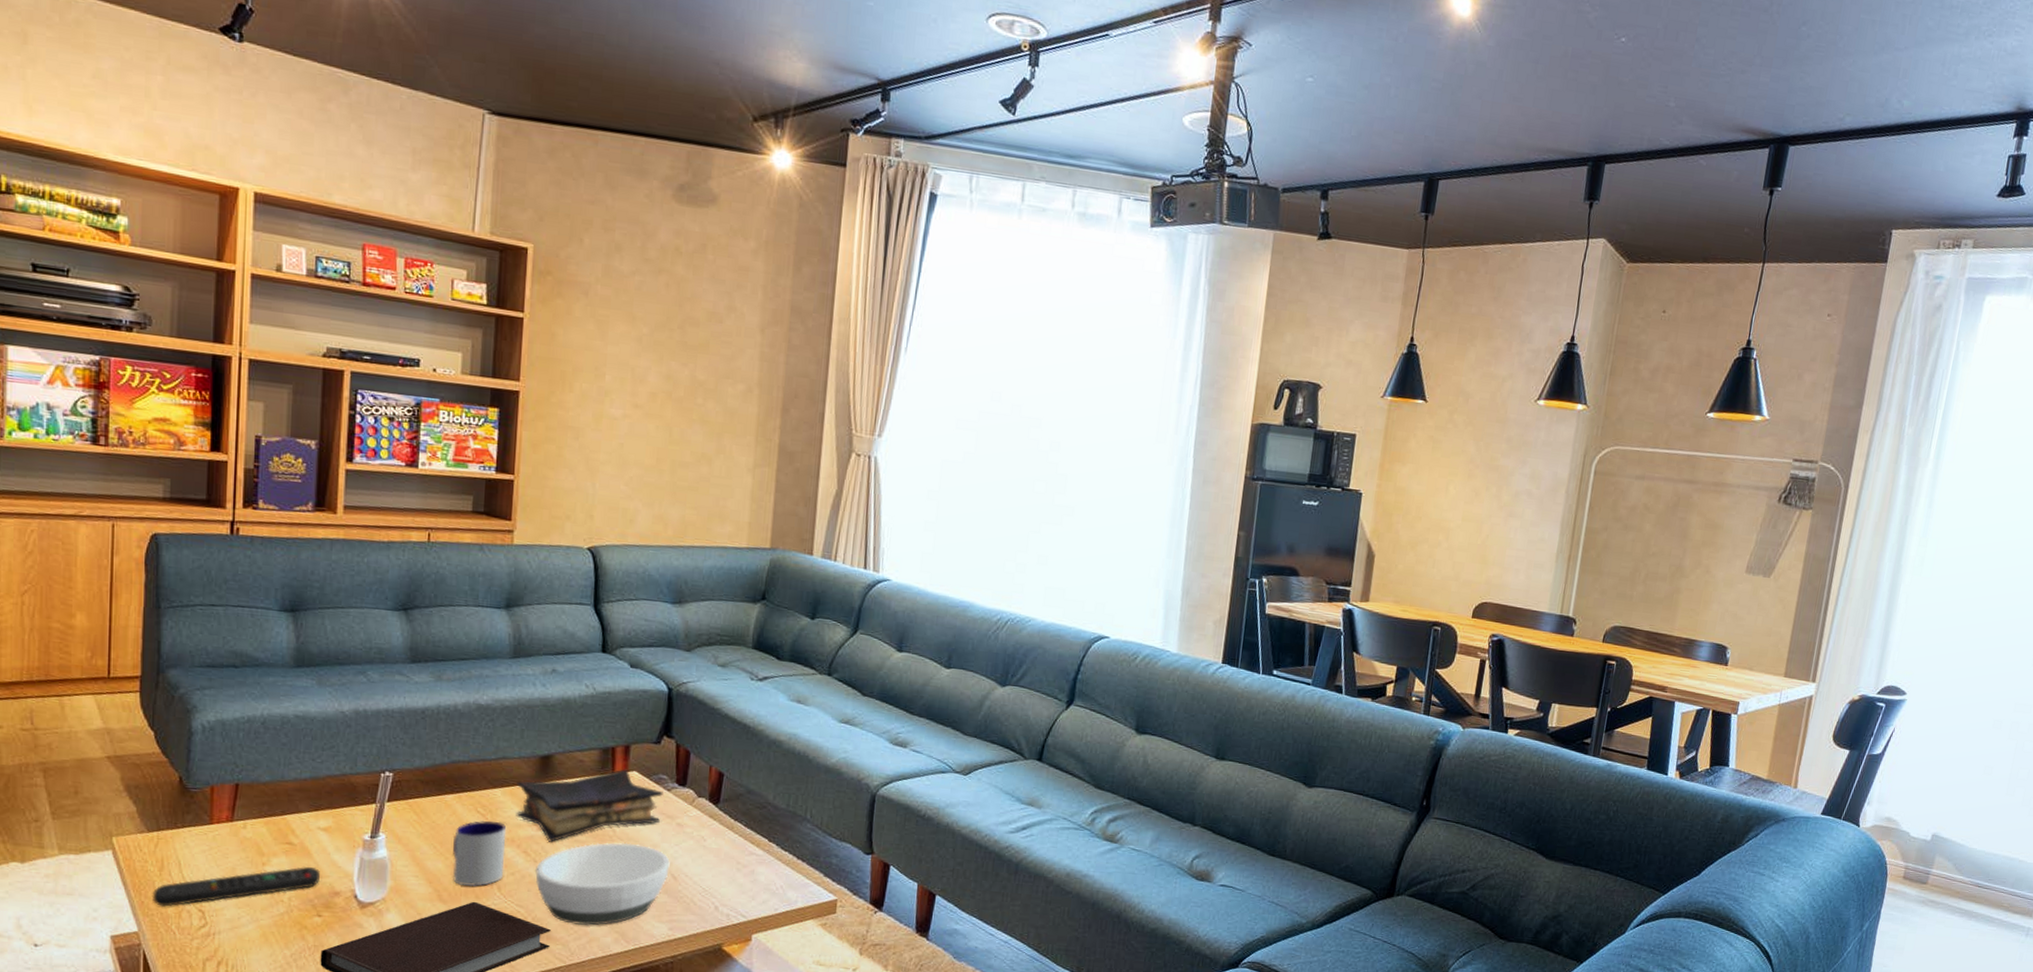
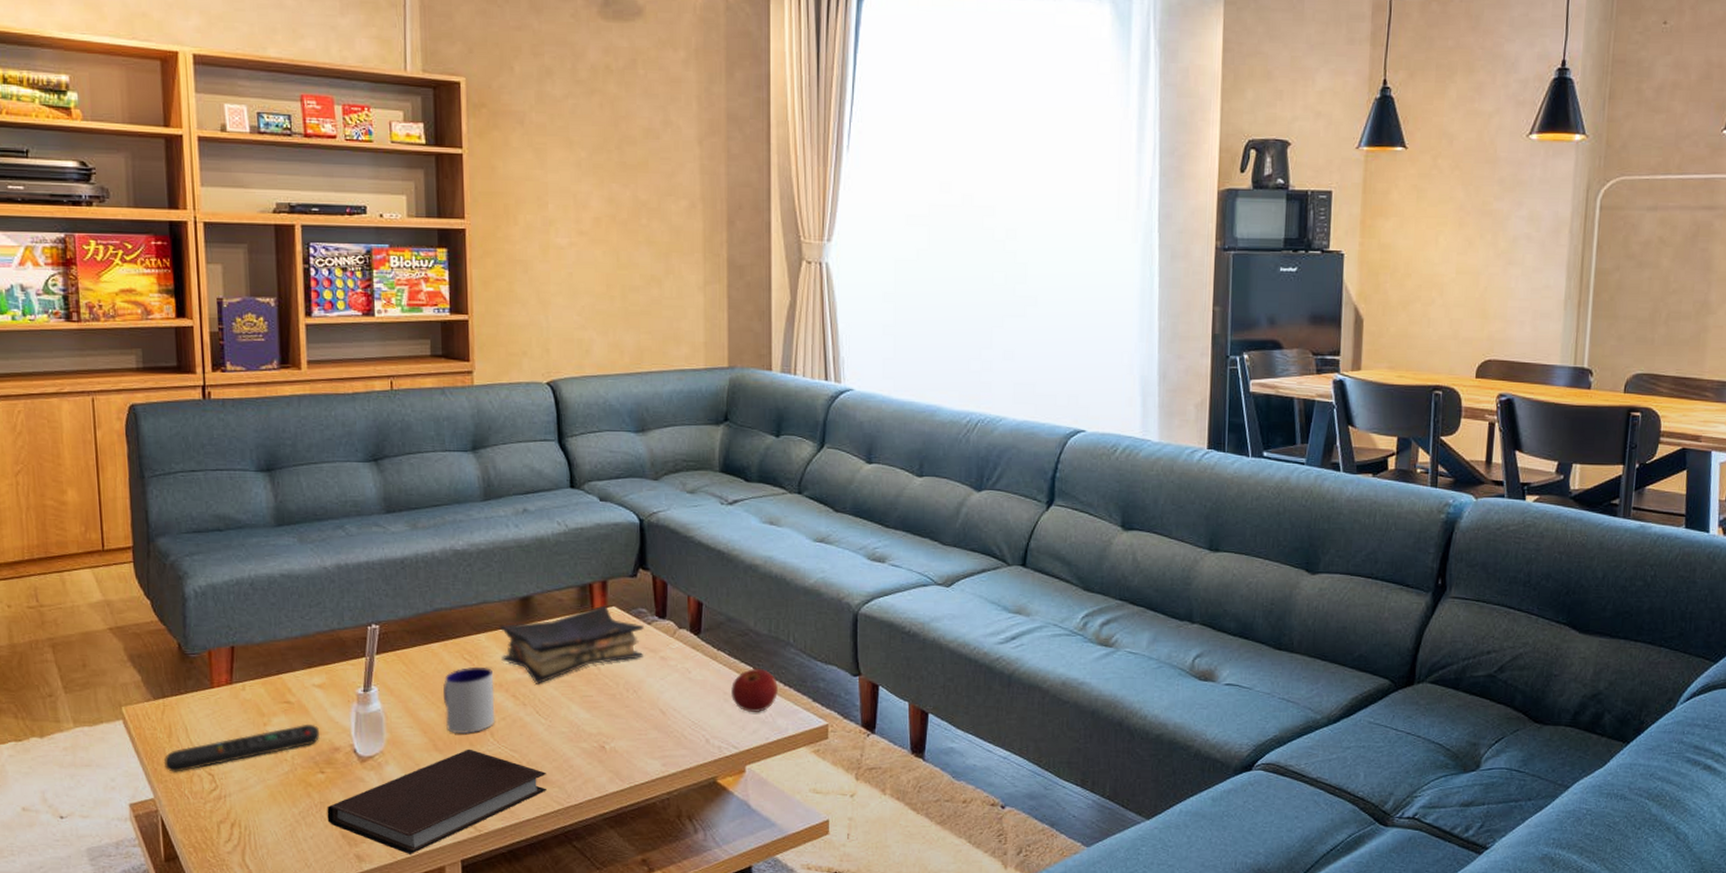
bowl: present [535,842,670,925] -> none [526,680,657,766]
apple: none [744,840,791,883] -> present [731,668,778,712]

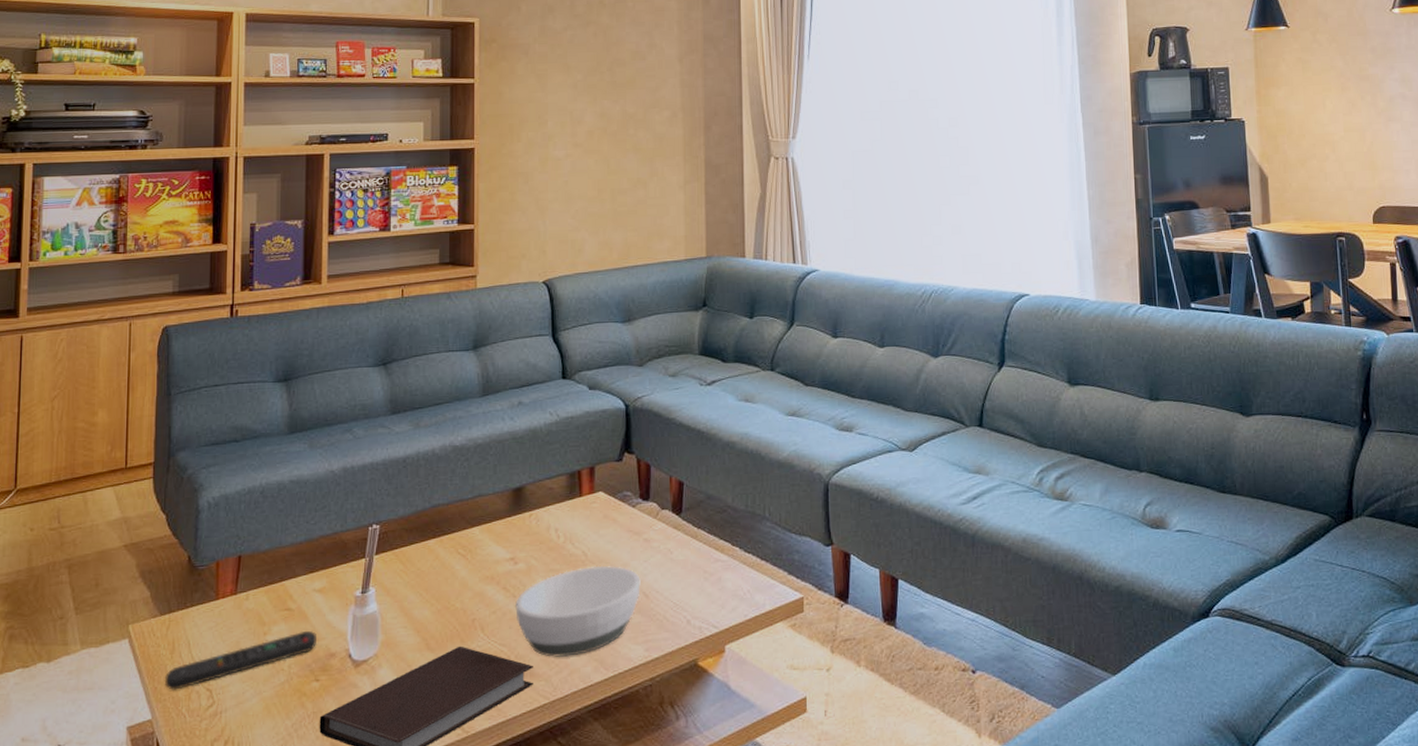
mug: present [443,667,495,735] -> none [438,560,486,631]
book: present [499,605,644,684] -> none [493,491,629,575]
bowl: none [526,680,657,766] -> present [515,565,641,657]
apple: present [731,668,778,712] -> none [711,544,755,589]

